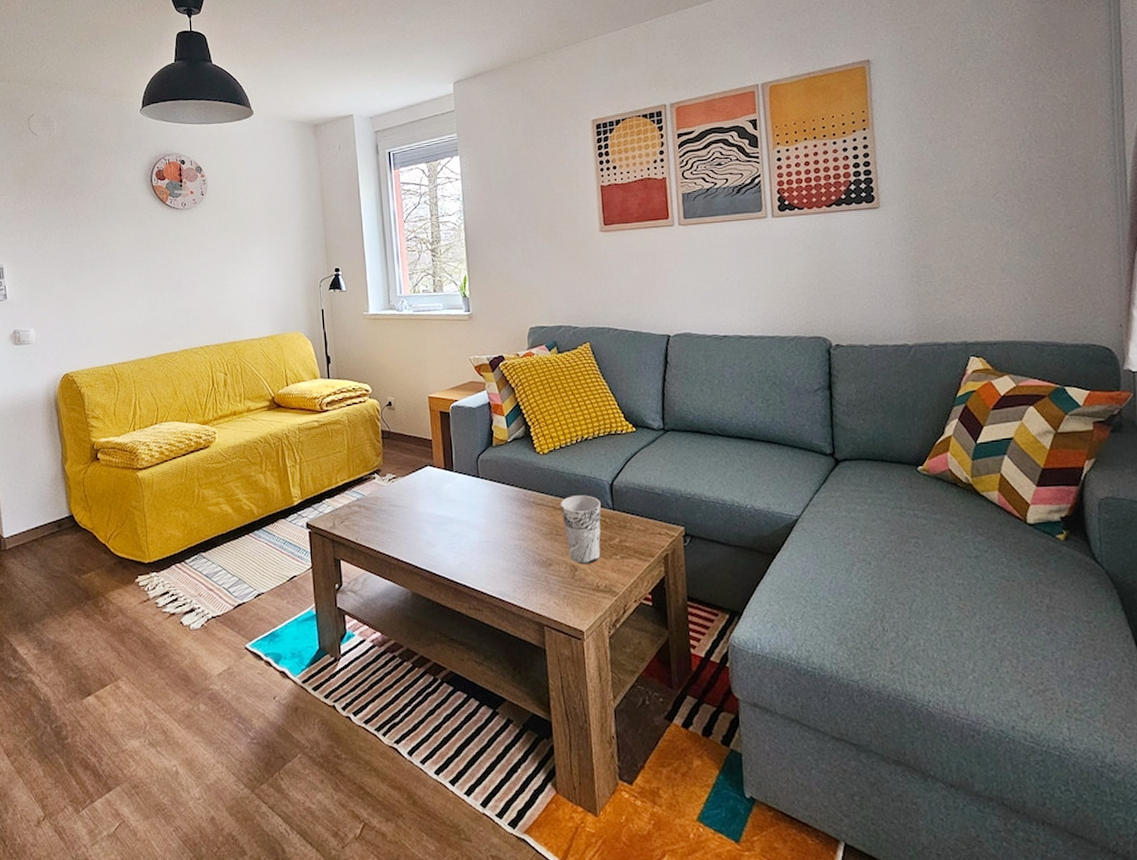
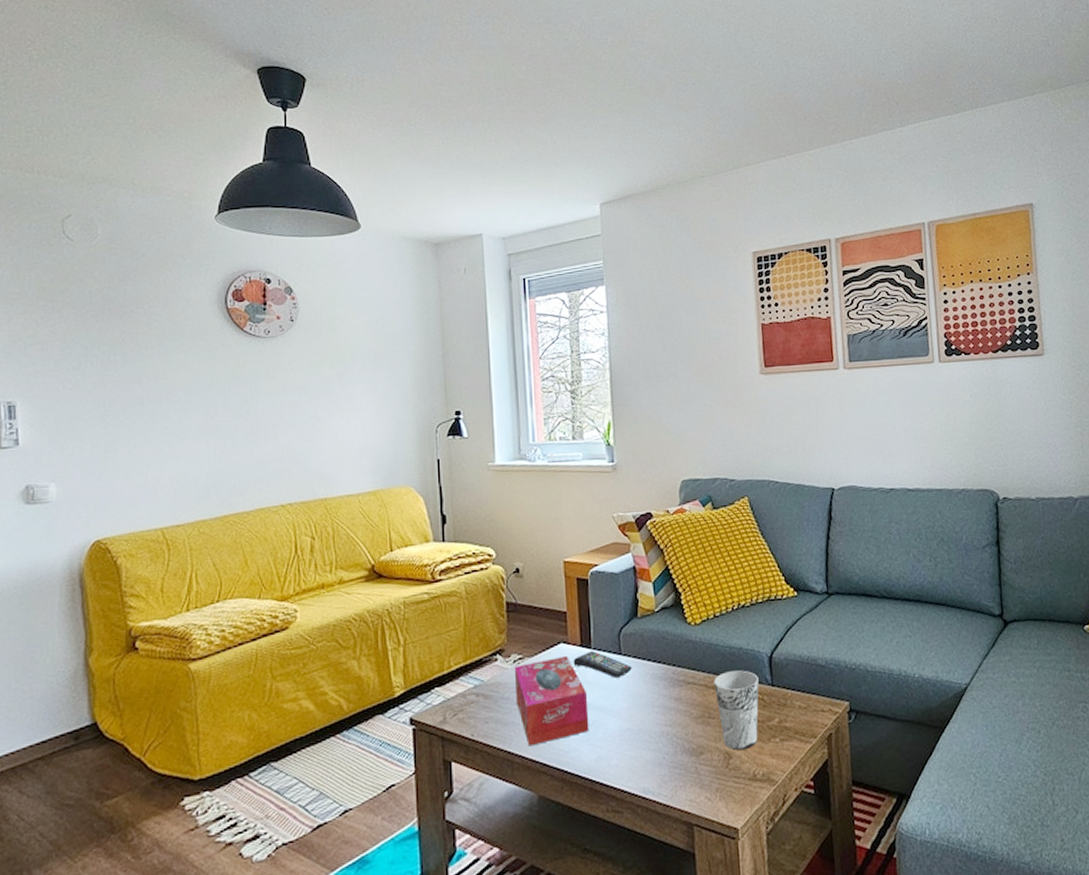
tissue box: none [389,476,453,551] -> present [514,655,590,747]
remote control: none [438,474,489,497] -> present [573,651,632,678]

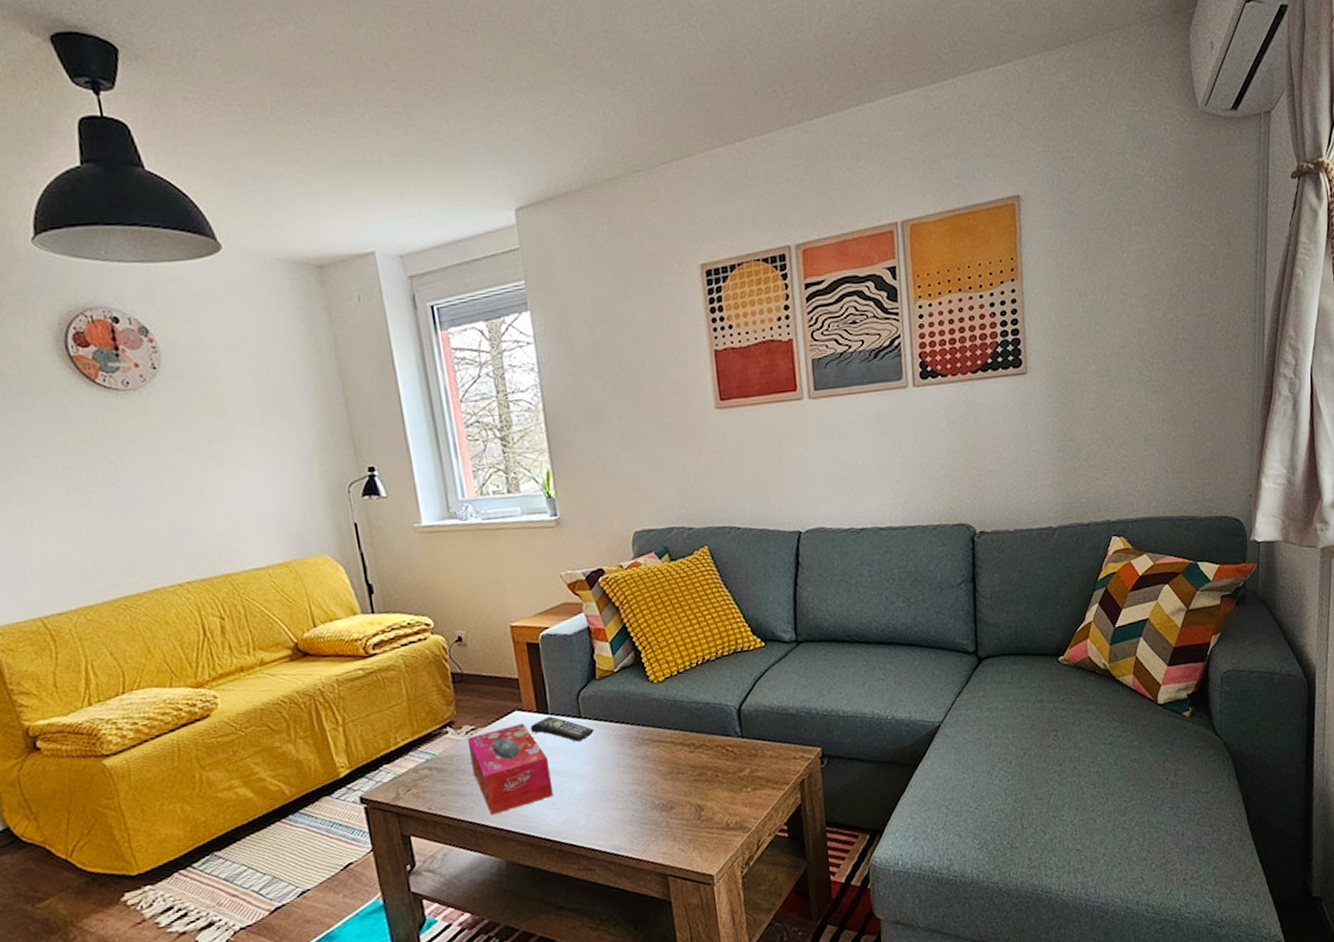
cup: present [714,670,759,750] -> none [681,724,729,802]

